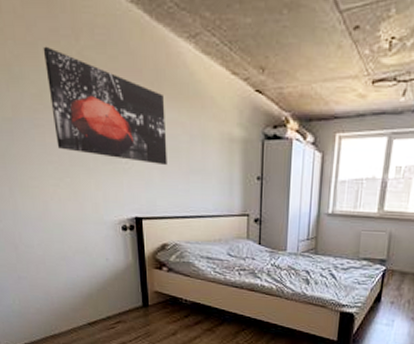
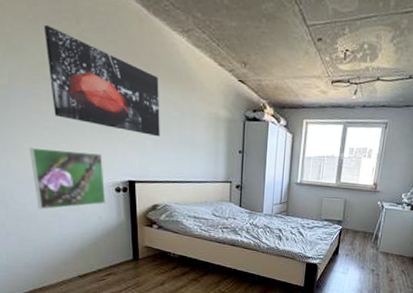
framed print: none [35,184,113,252] -> present [30,147,106,210]

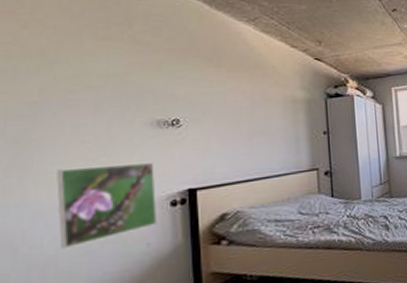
wall art: present [43,24,160,137] -> none [88,32,227,132]

